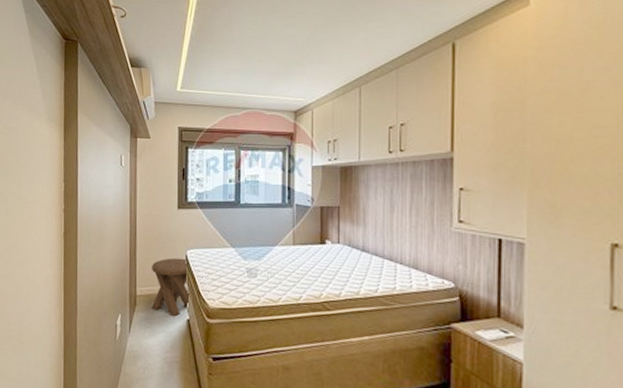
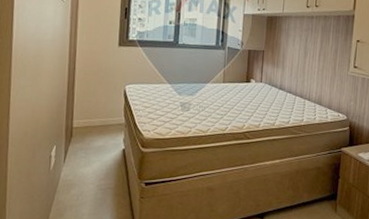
music stool: present [151,258,191,317] -> none [87,92,128,147]

